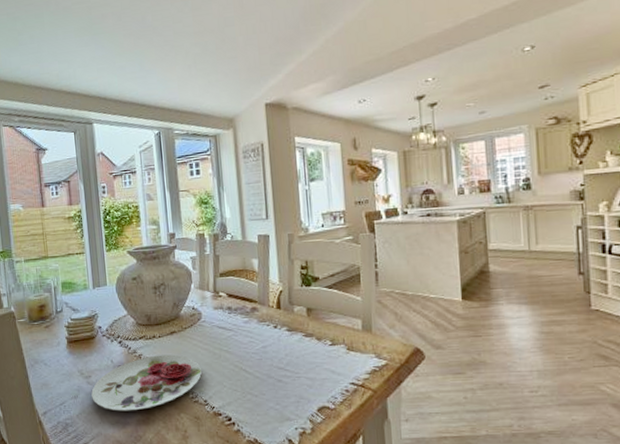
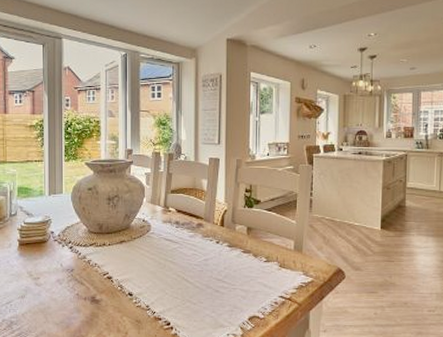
plate: present [91,354,202,411] -> none [39,261,146,313]

